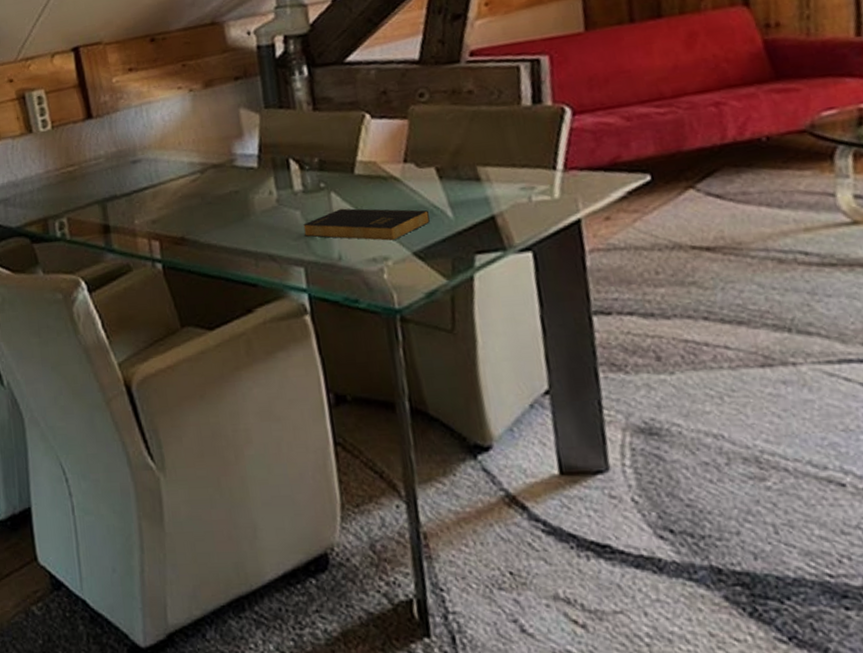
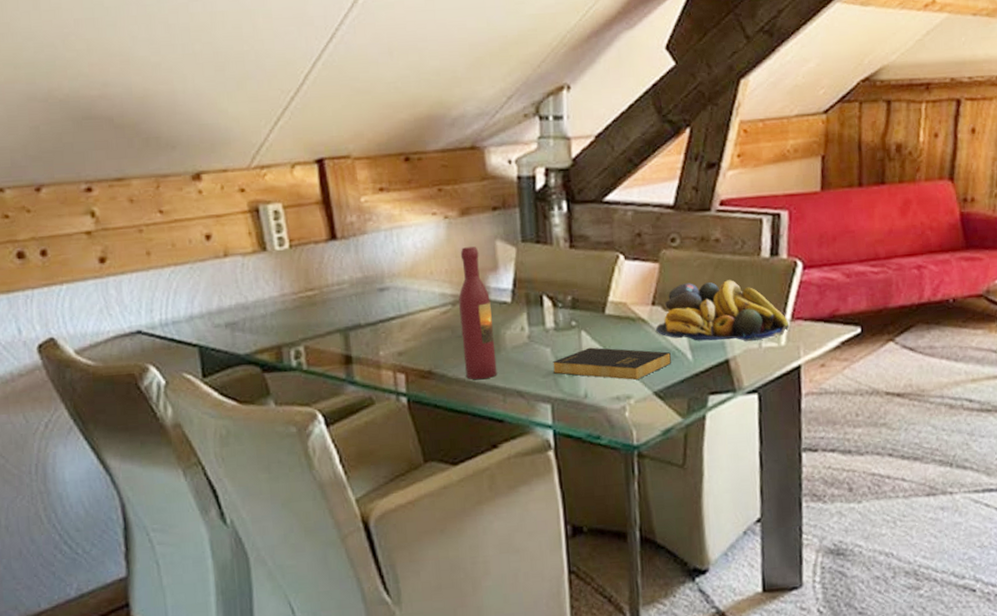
wine bottle: none [206,116,248,245] -> present [458,247,498,379]
fruit bowl: none [409,132,563,198] -> present [655,280,790,342]

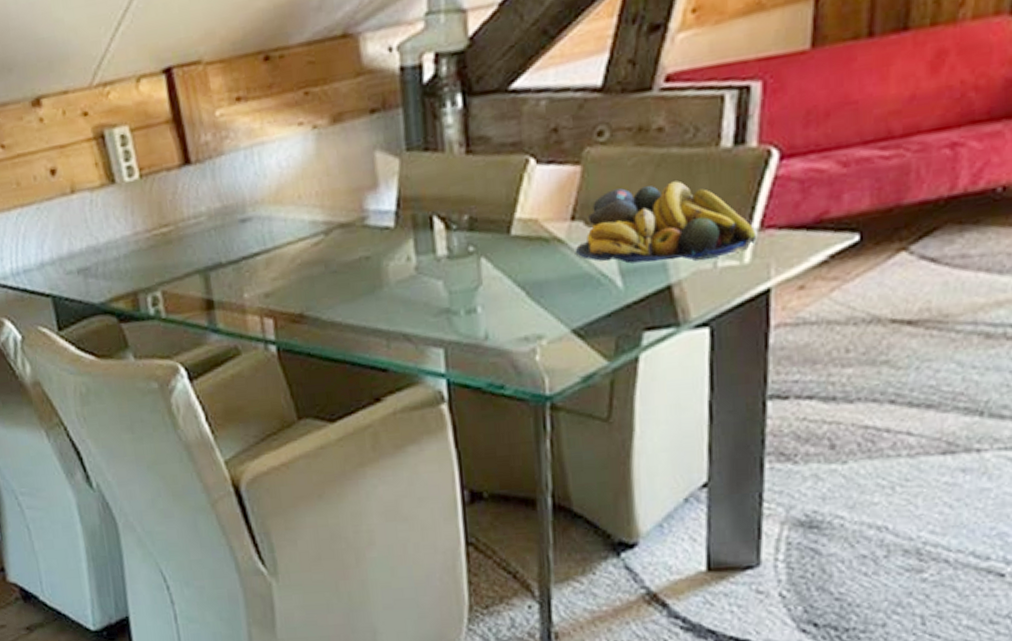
wine bottle: present [458,247,498,379] -> none [332,161,380,322]
book: present [553,347,671,380] -> none [446,277,595,316]

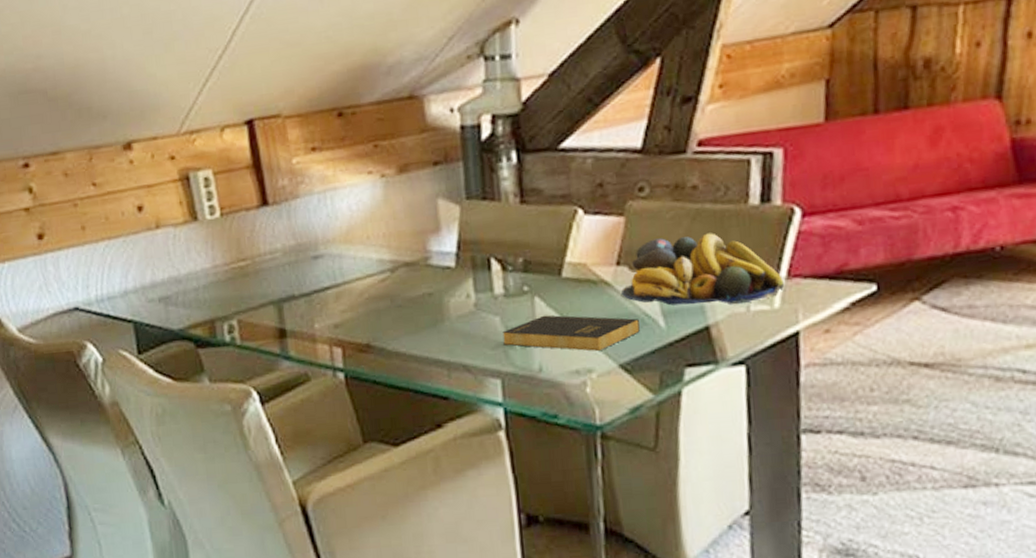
book: none [446,277,595,316] -> present [502,315,640,351]

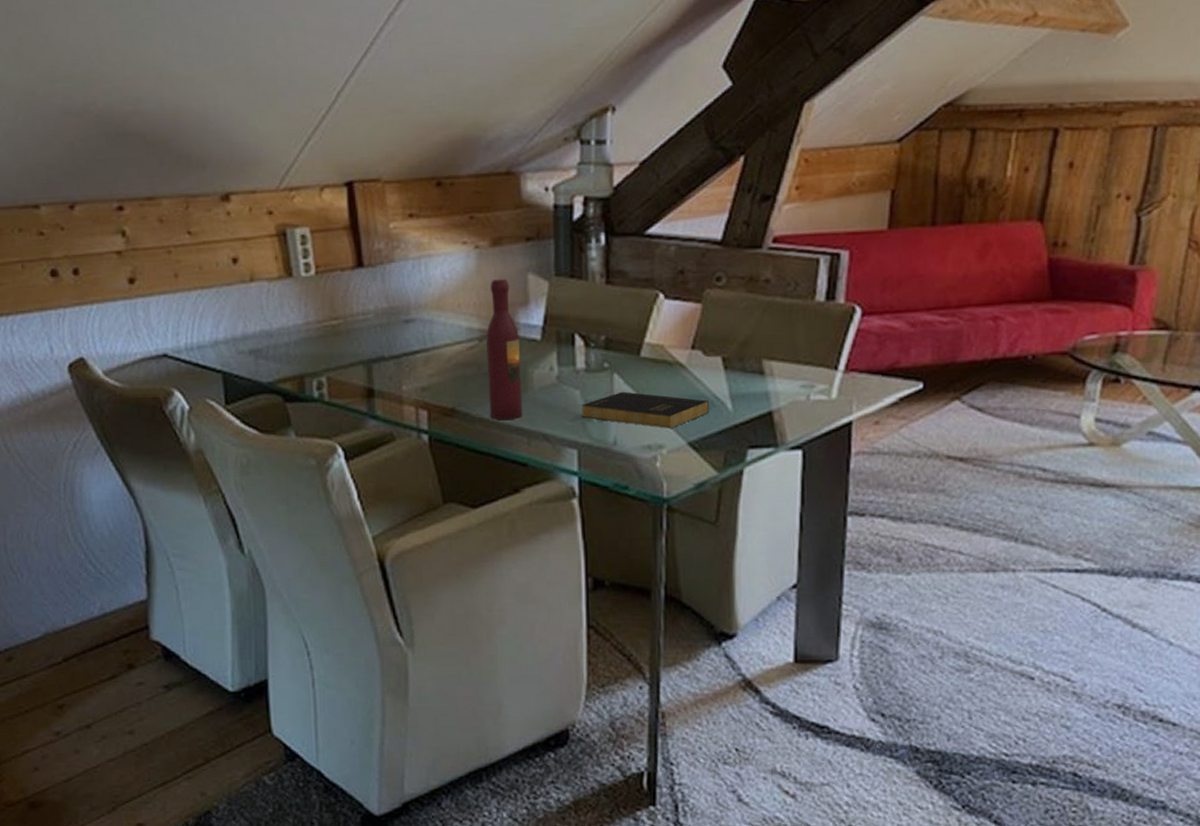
wine bottle: none [397,207,441,353] -> present [486,279,523,419]
fruit bowl: present [620,233,785,306] -> none [693,325,842,394]

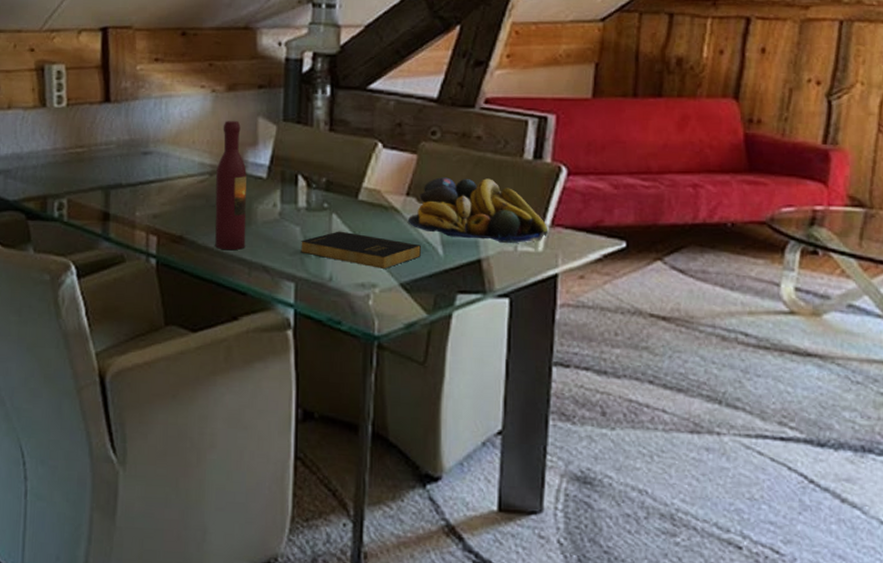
fruit bowl: none [693,325,842,394] -> present [407,177,549,244]

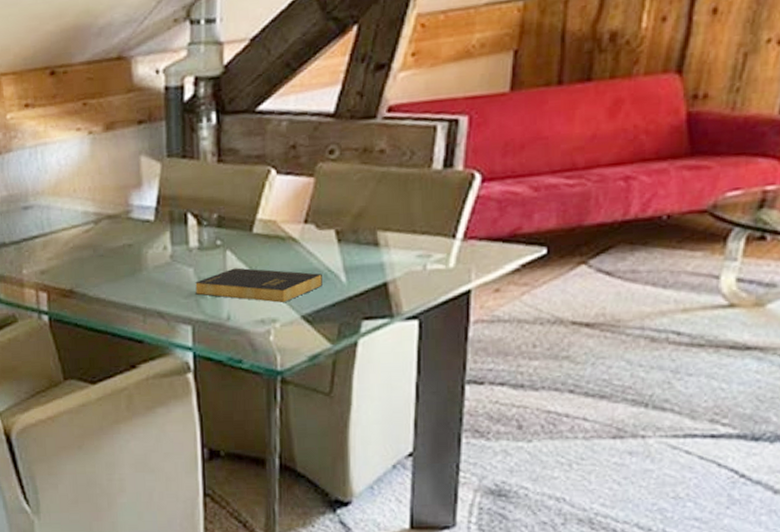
wine bottle: present [215,121,247,250] -> none [101,163,138,299]
fruit bowl: present [407,177,549,244] -> none [306,195,461,264]

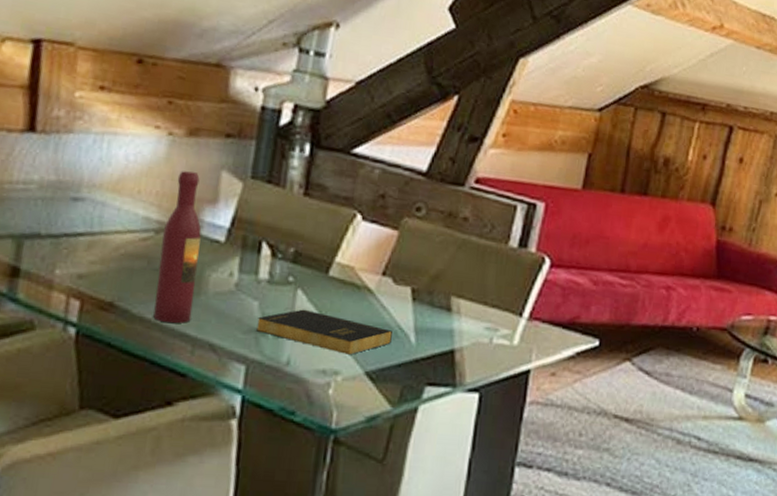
wine bottle: none [101,163,138,299] -> present [153,171,202,323]

